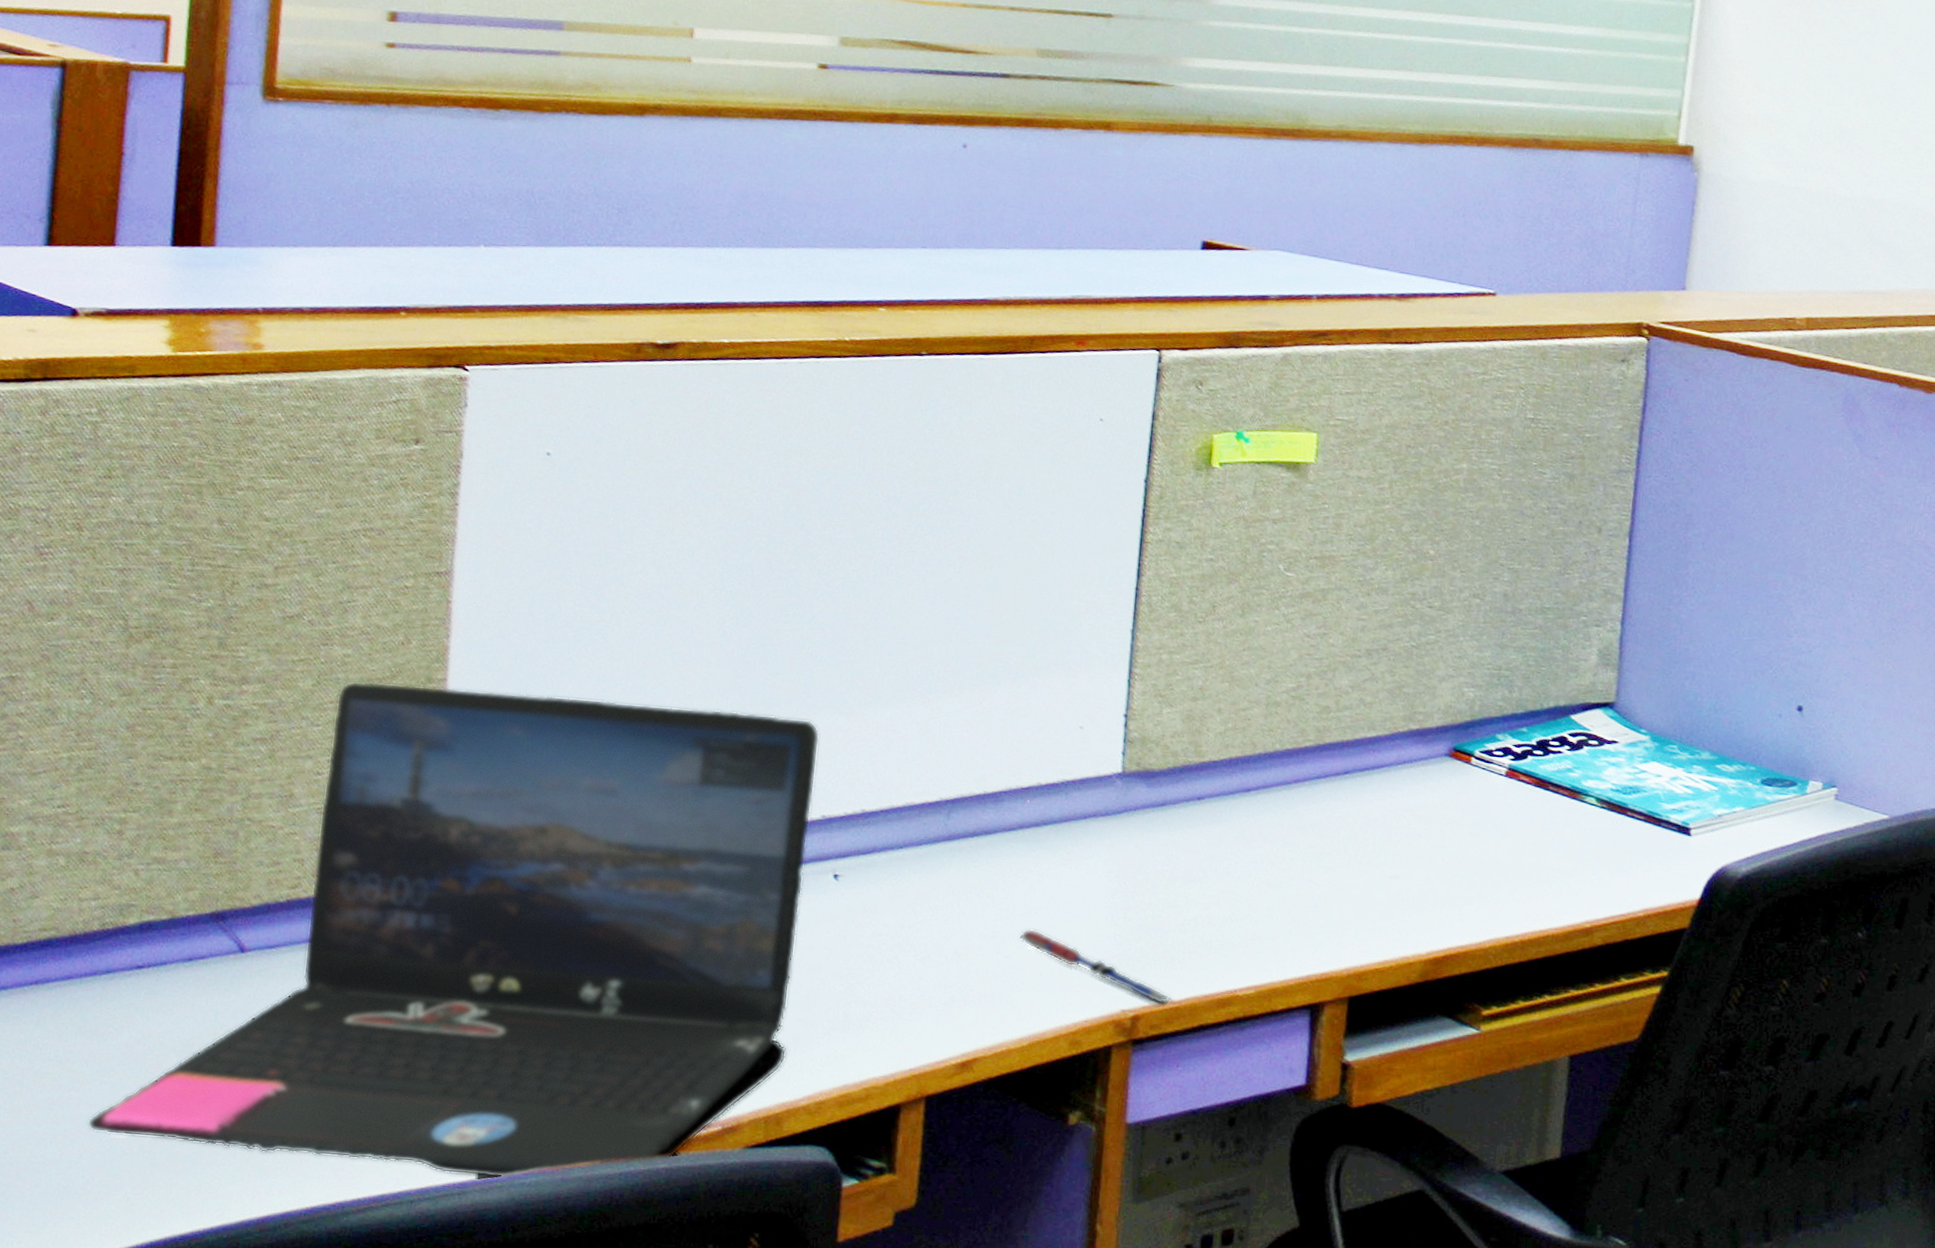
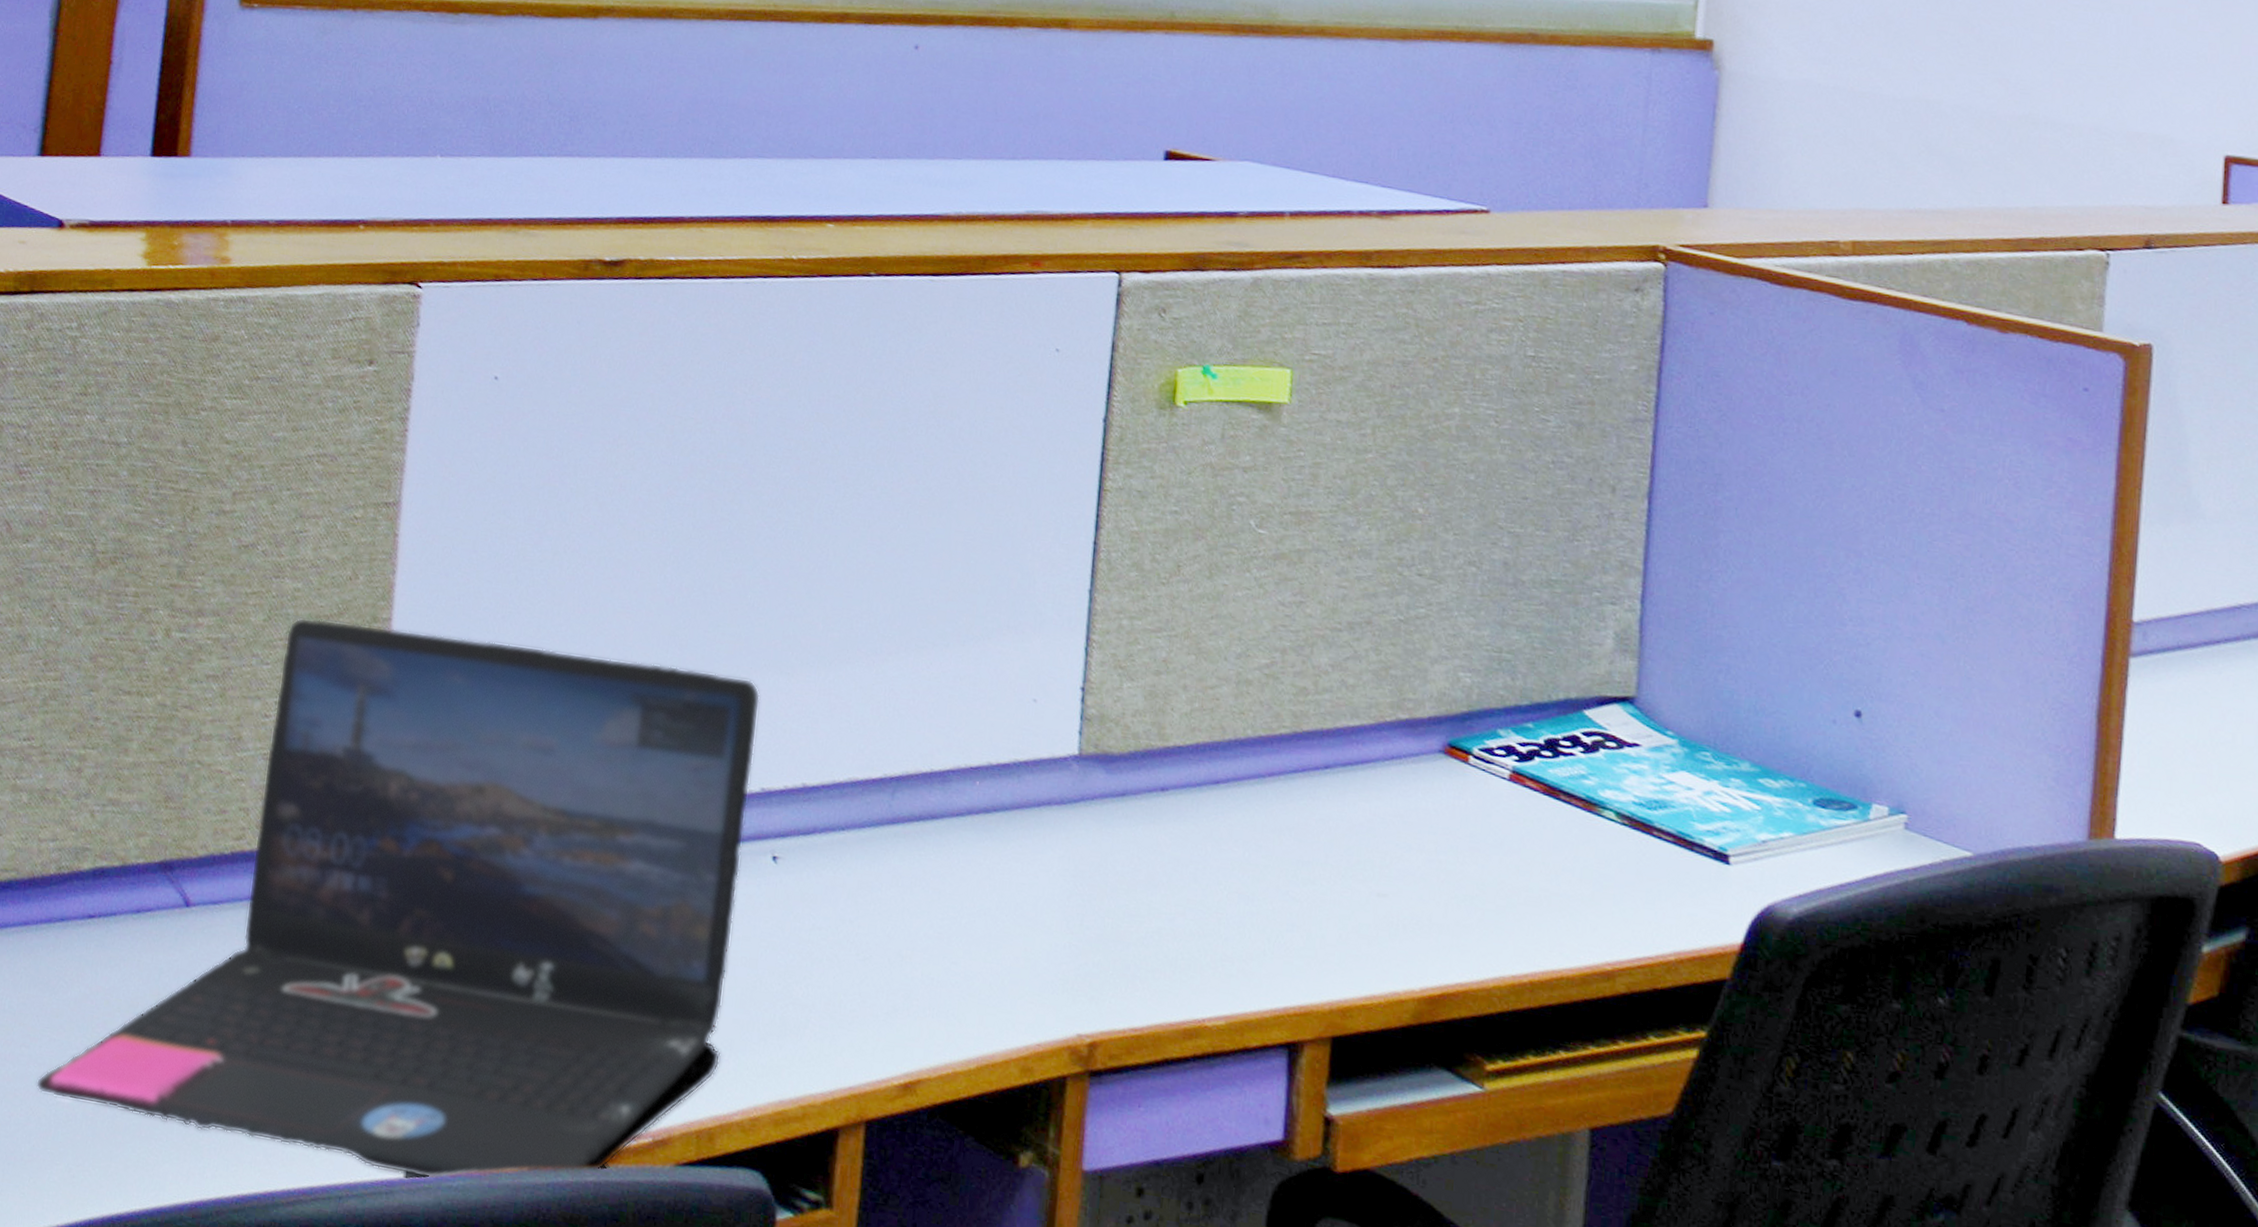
pen: present [1019,929,1173,1004] -> none [967,932,1134,1031]

